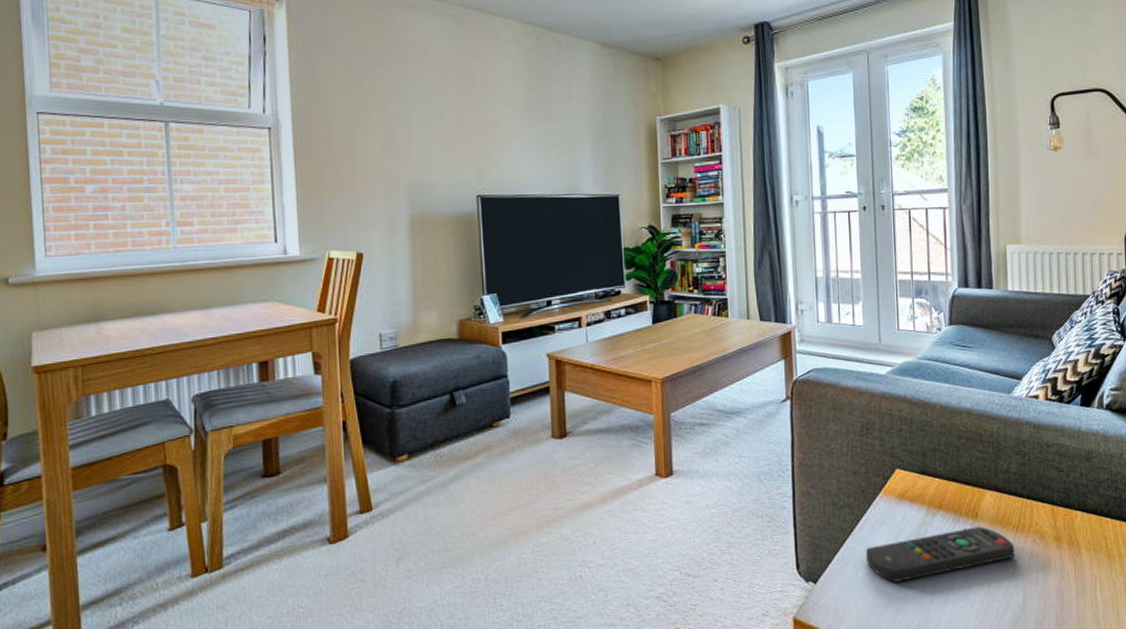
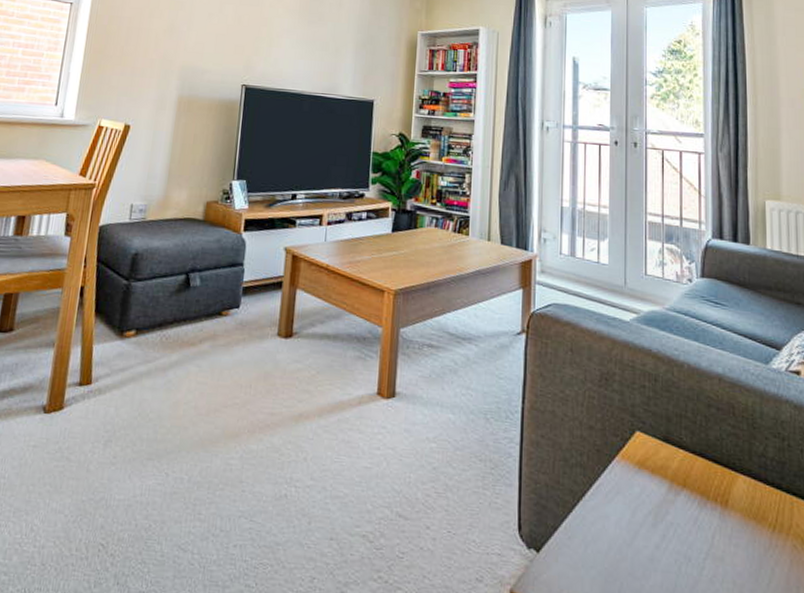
remote control: present [865,526,1015,582] -> none [596,516,771,569]

